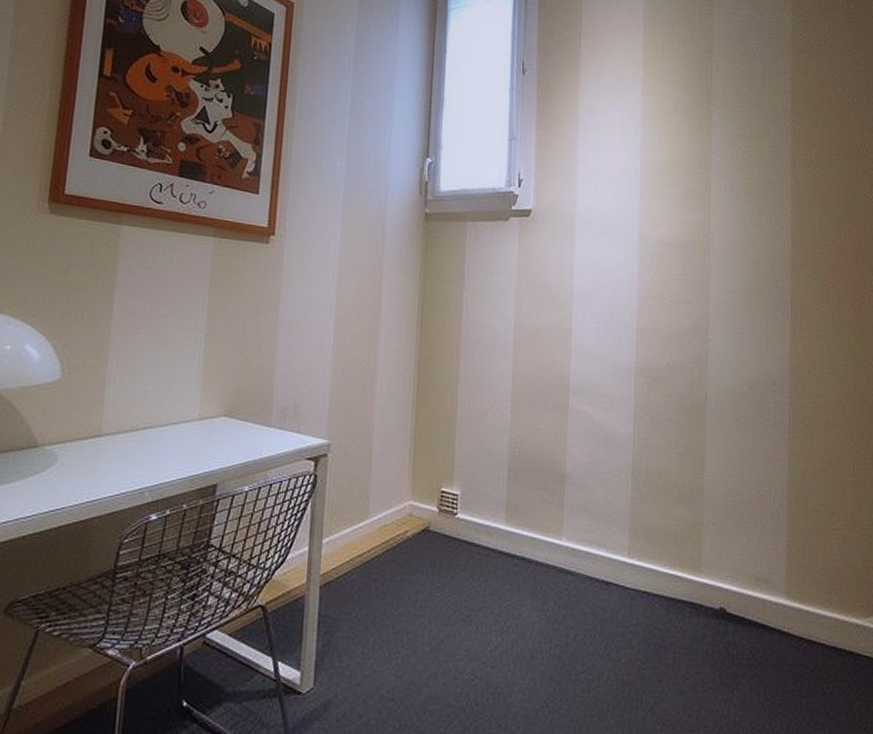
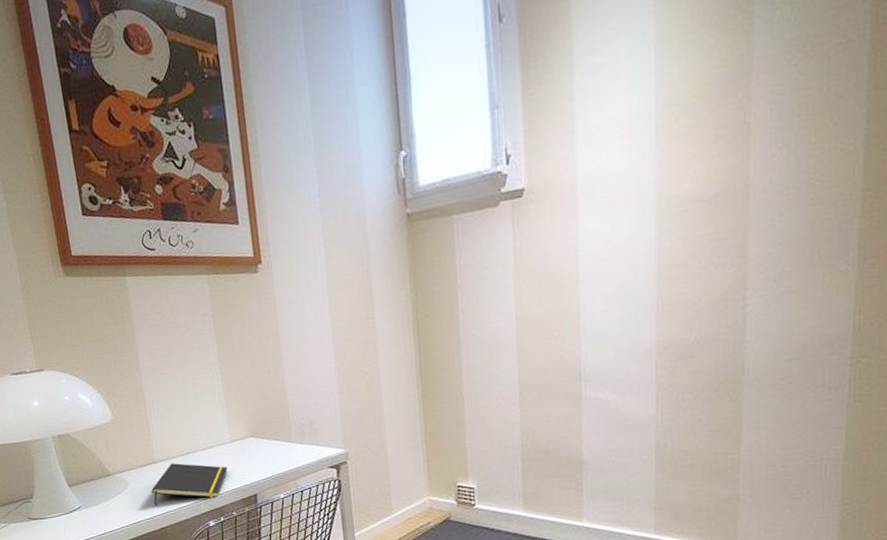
notepad: none [84,439,189,490] -> present [151,463,228,506]

